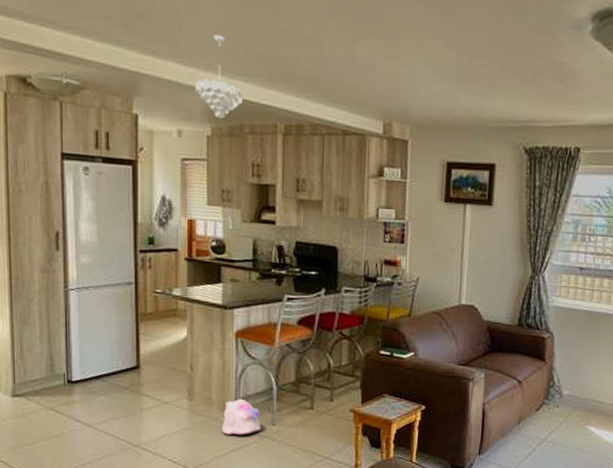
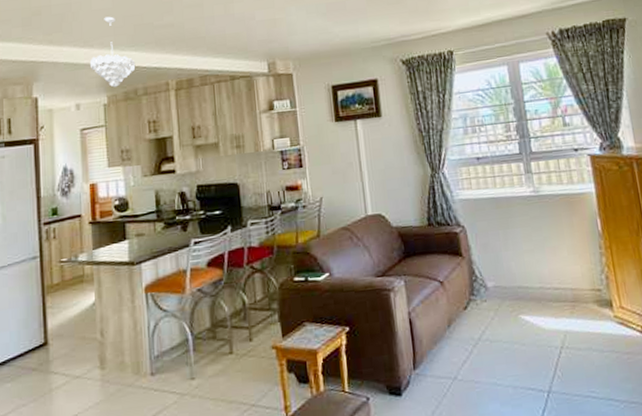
plush toy: present [221,398,261,435] -> none [138,356,180,401]

